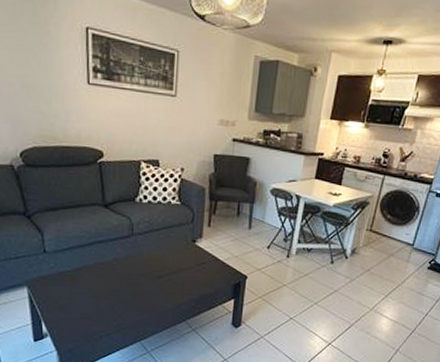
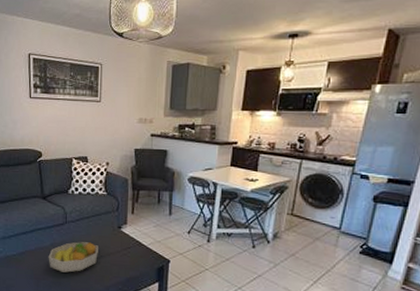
fruit bowl: none [110,256,170,290] -> present [48,242,98,273]

